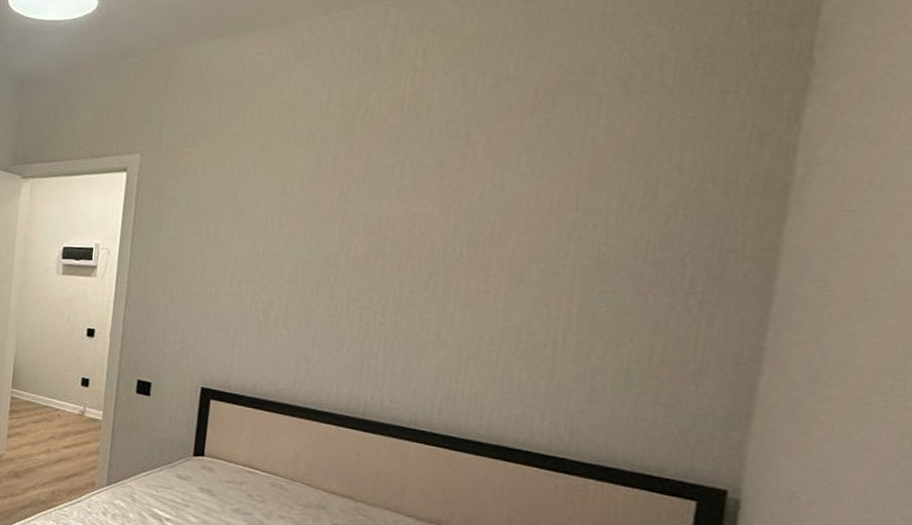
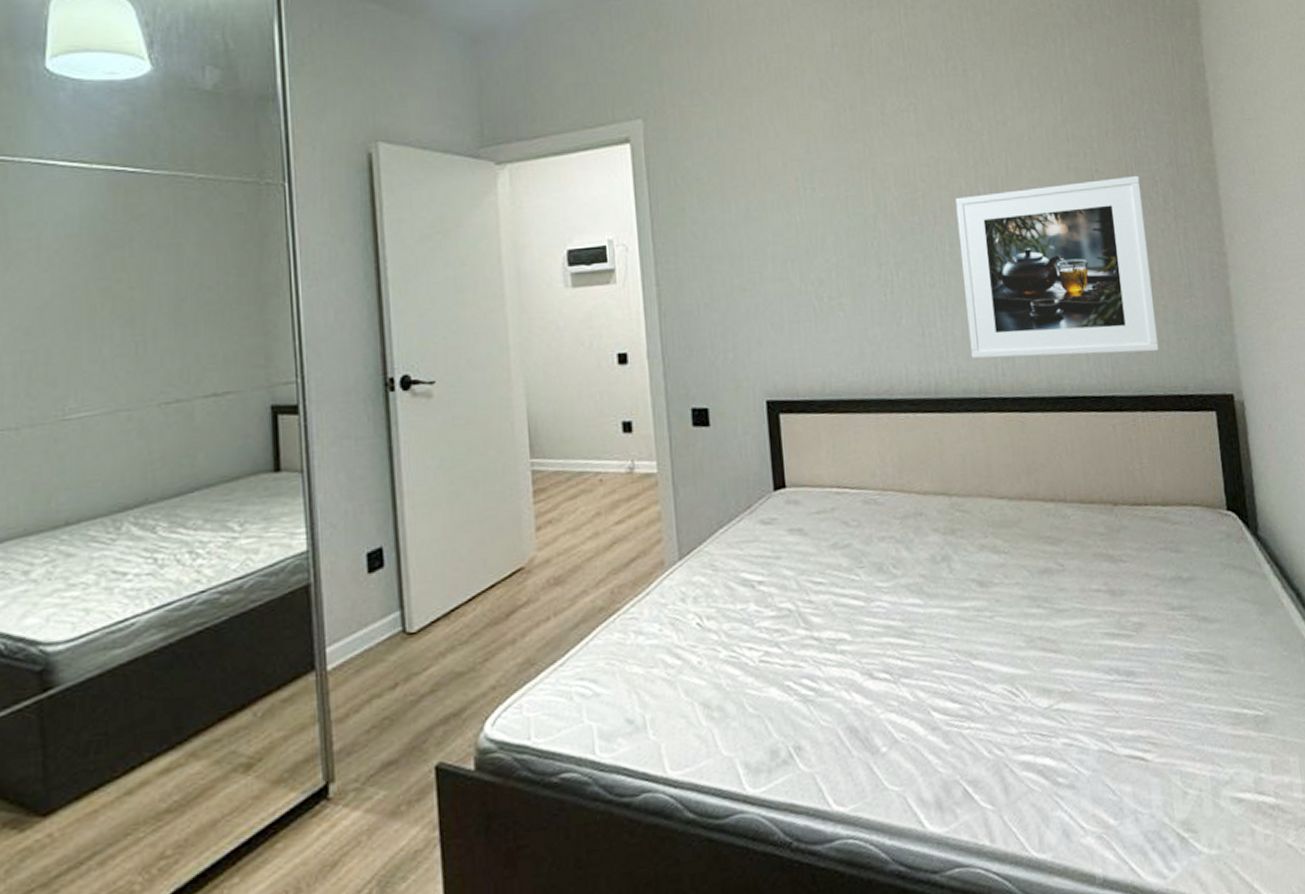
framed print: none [408,250,663,429] -> present [955,175,1159,359]

